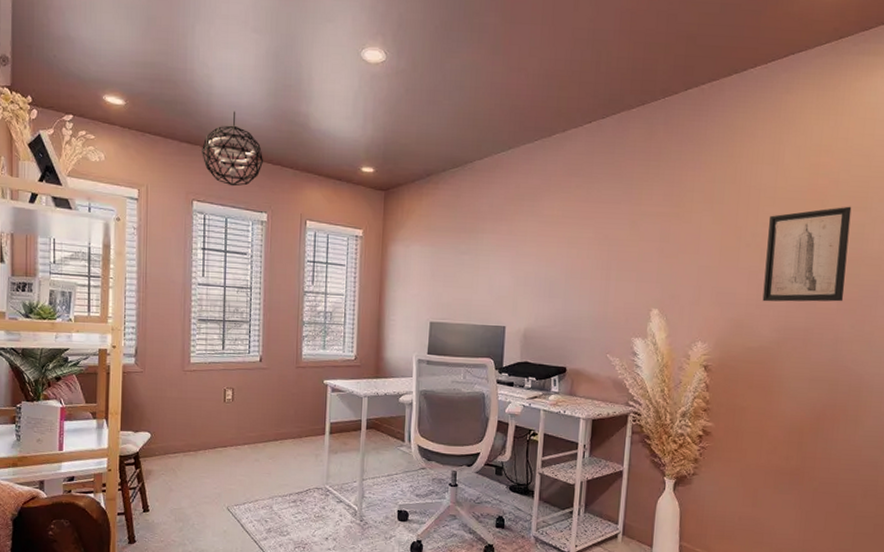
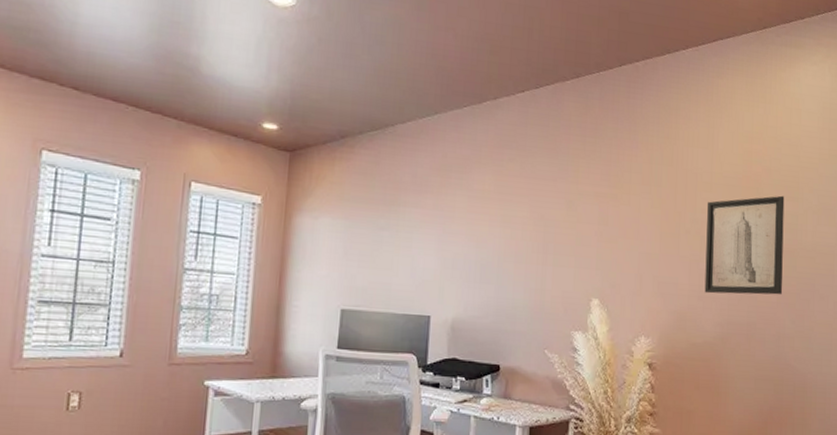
pendant light: present [202,111,263,186] -> none [58,45,139,136]

